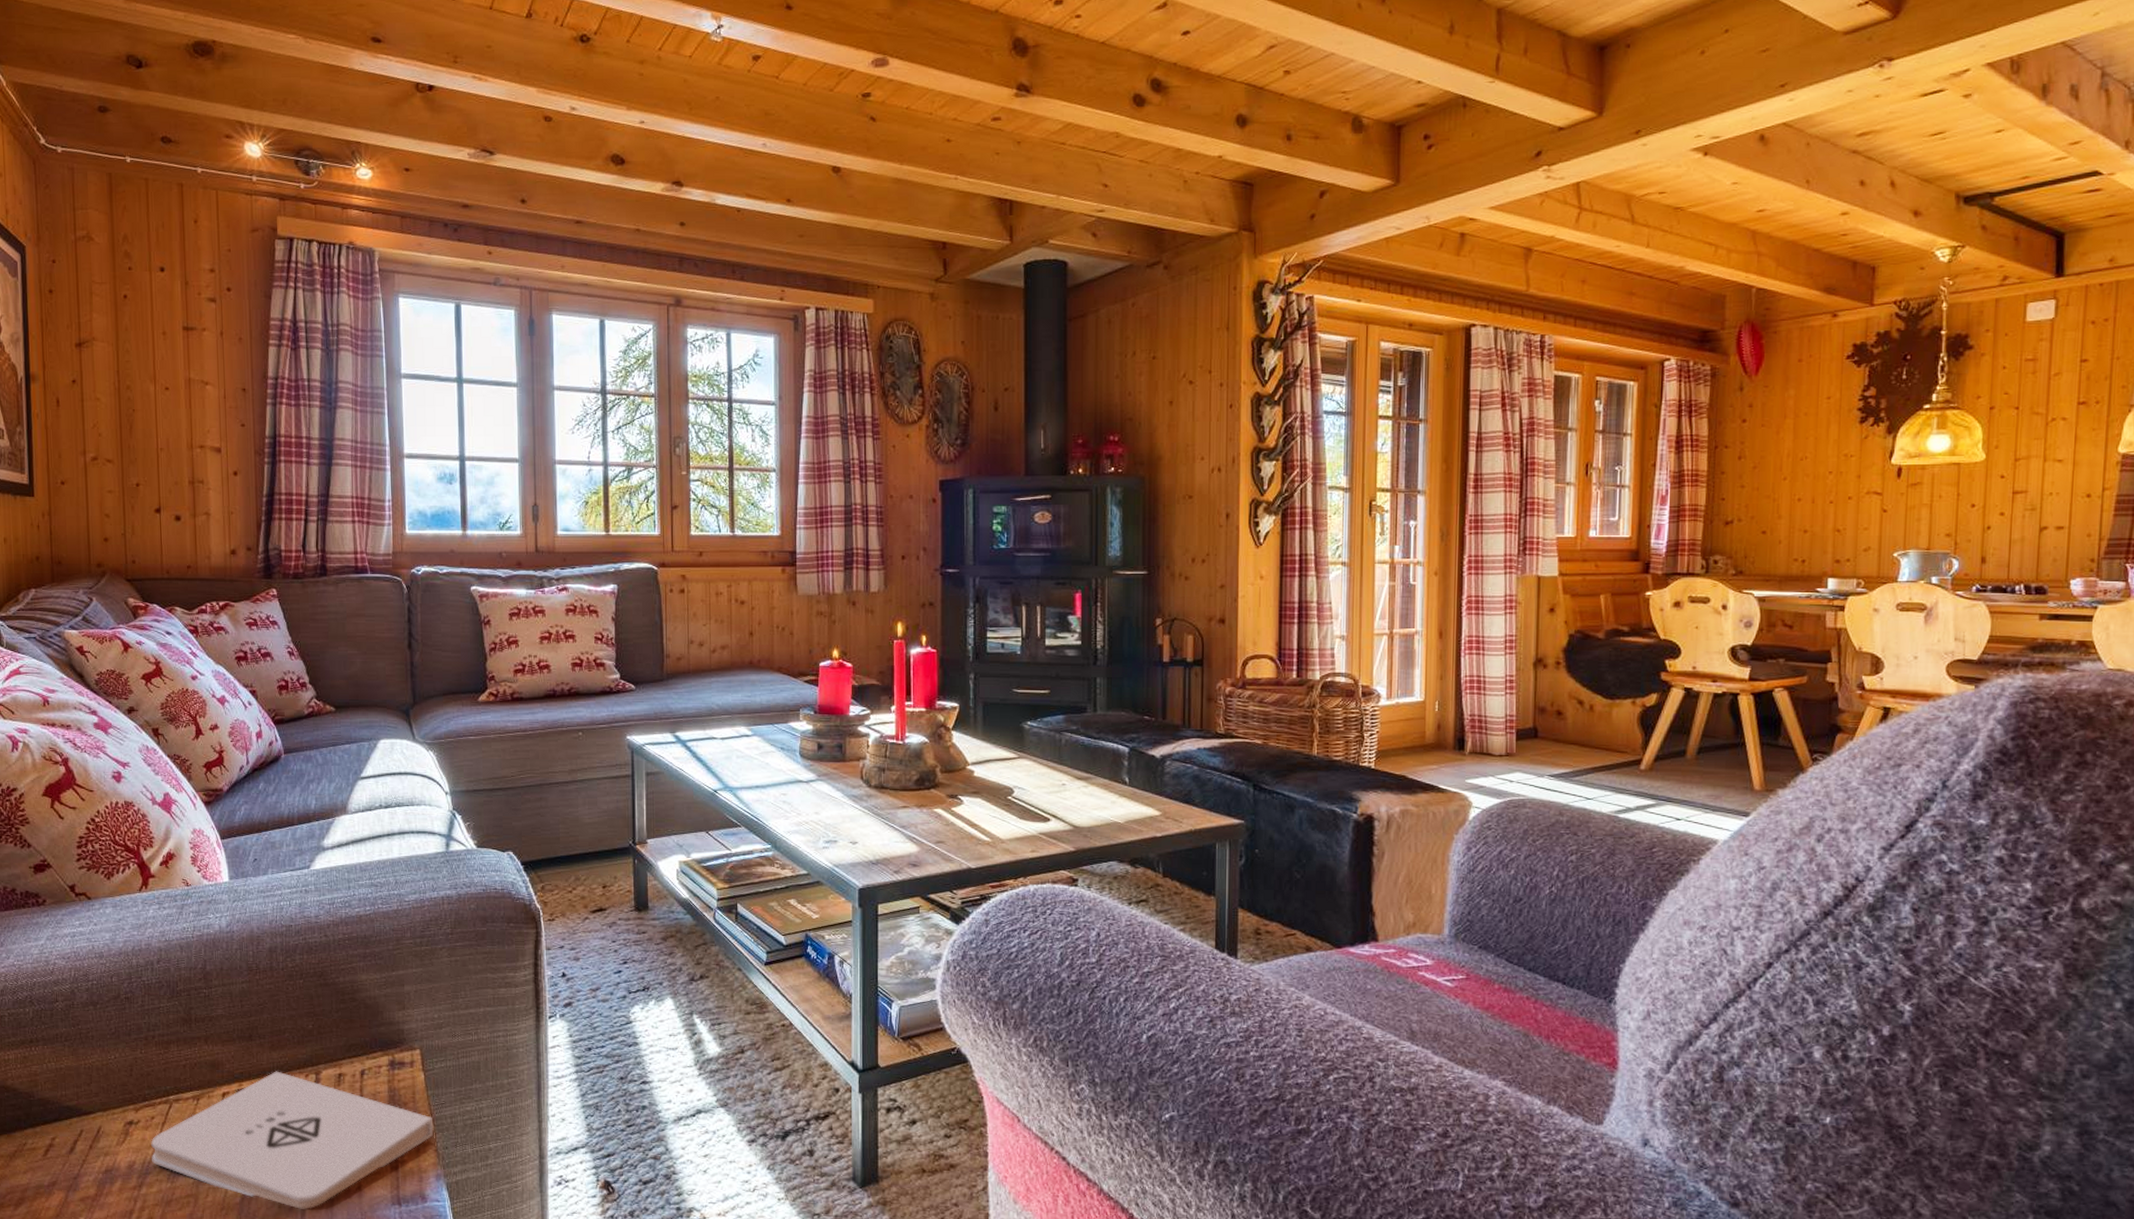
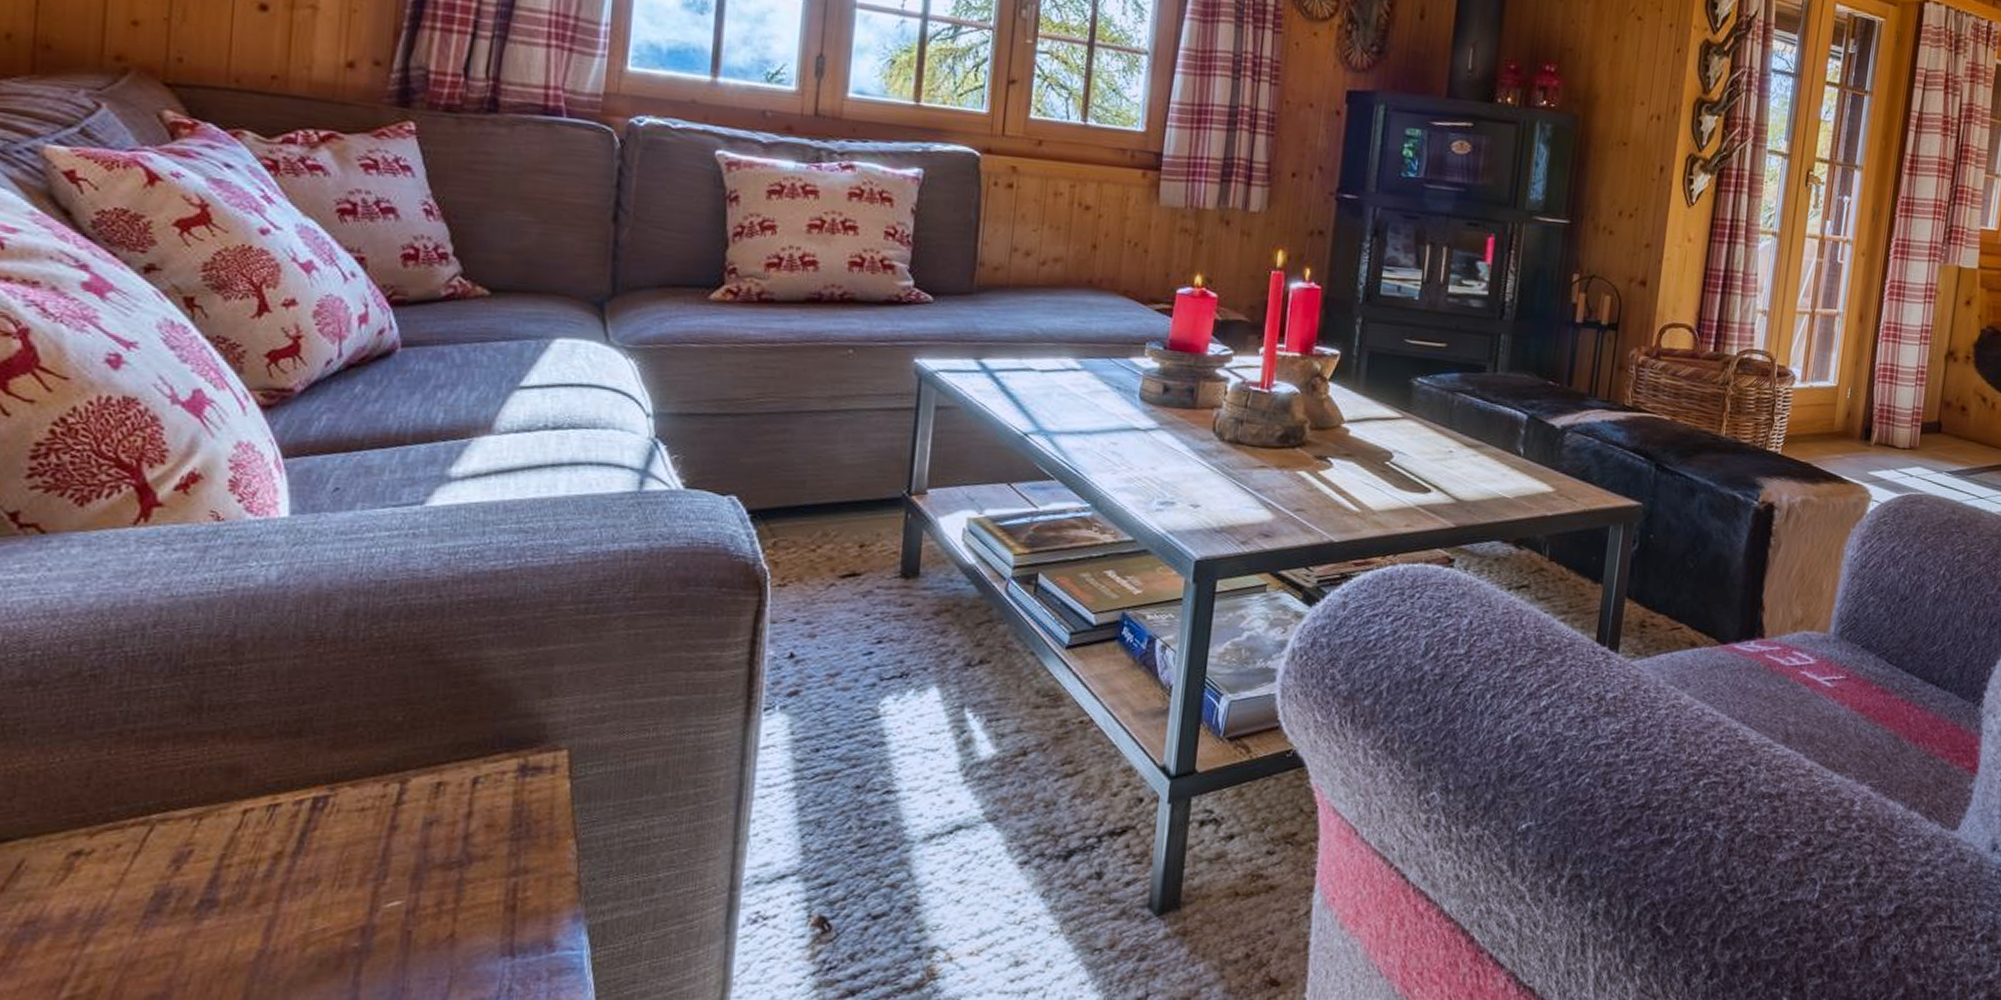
notepad: present [151,1071,433,1209] -> none [109,779,576,967]

